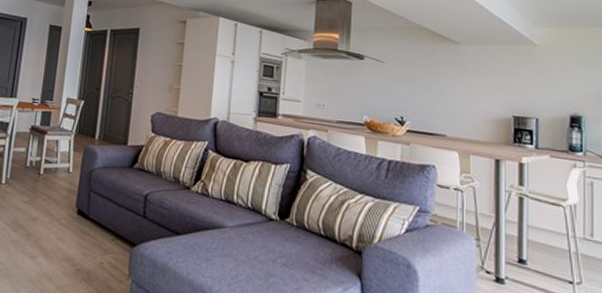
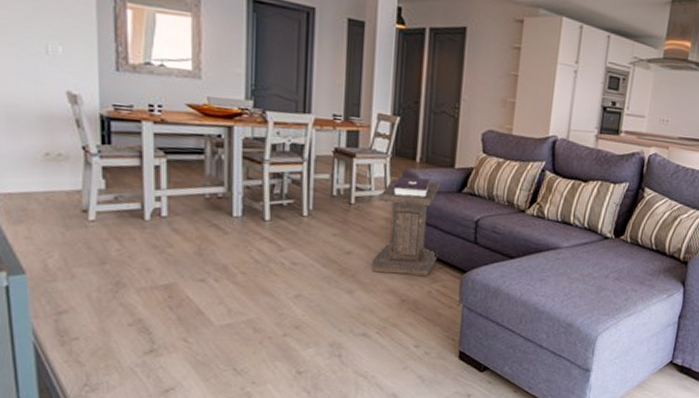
lectern: none [53,151,115,247] -> present [372,176,441,276]

